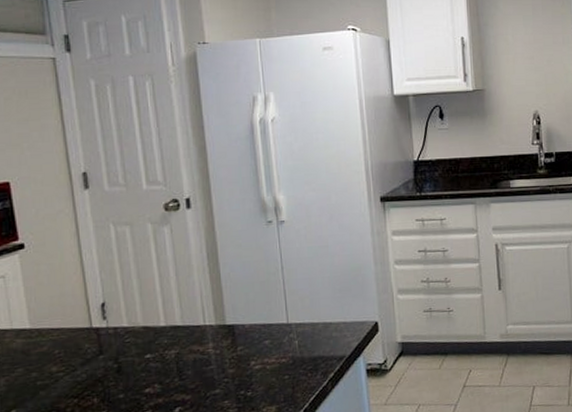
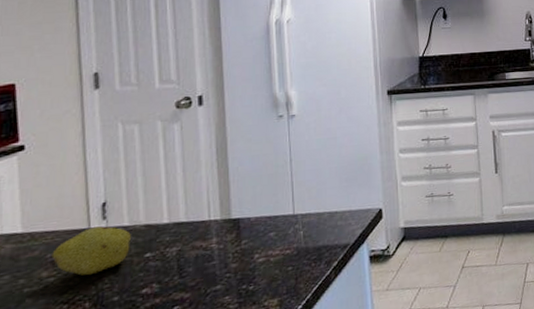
fruit: none [58,326,131,373] -> present [49,226,131,276]

